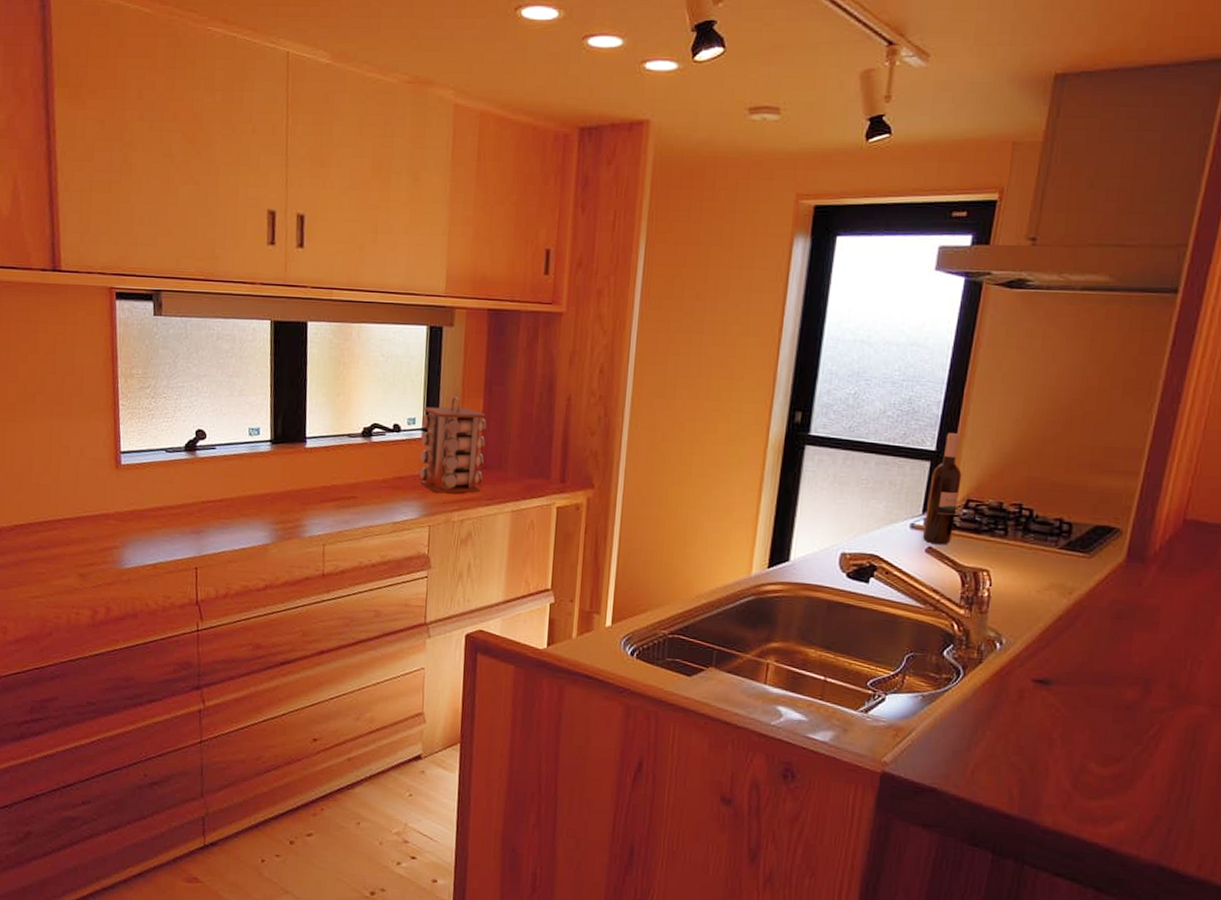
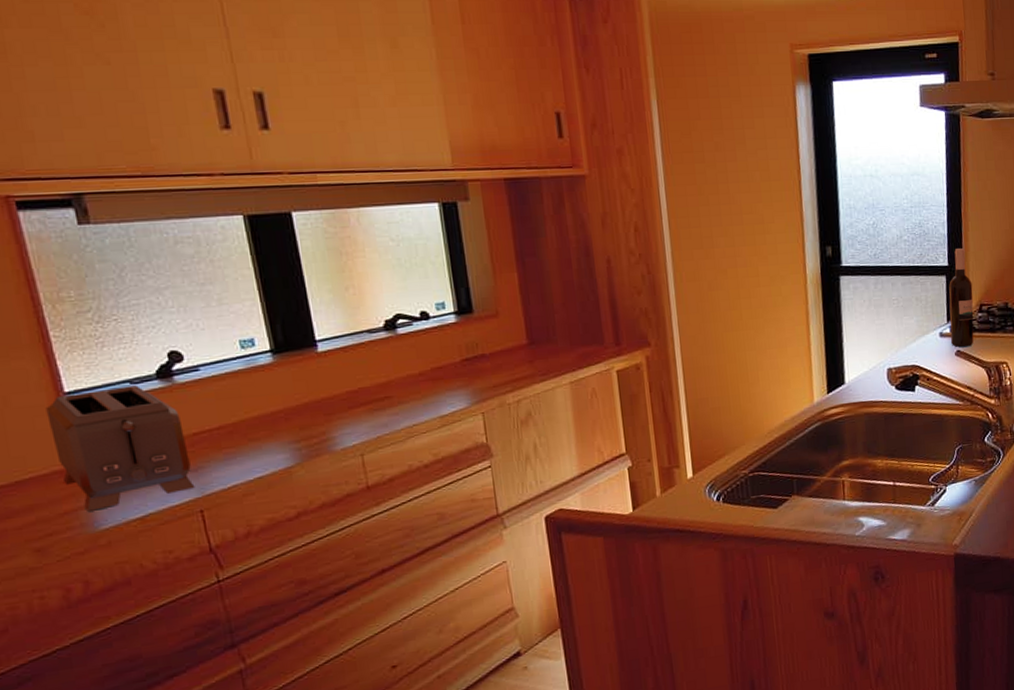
toaster: none [106,453,196,552] -> present [45,385,195,512]
spice rack: present [418,396,487,495] -> none [452,273,533,378]

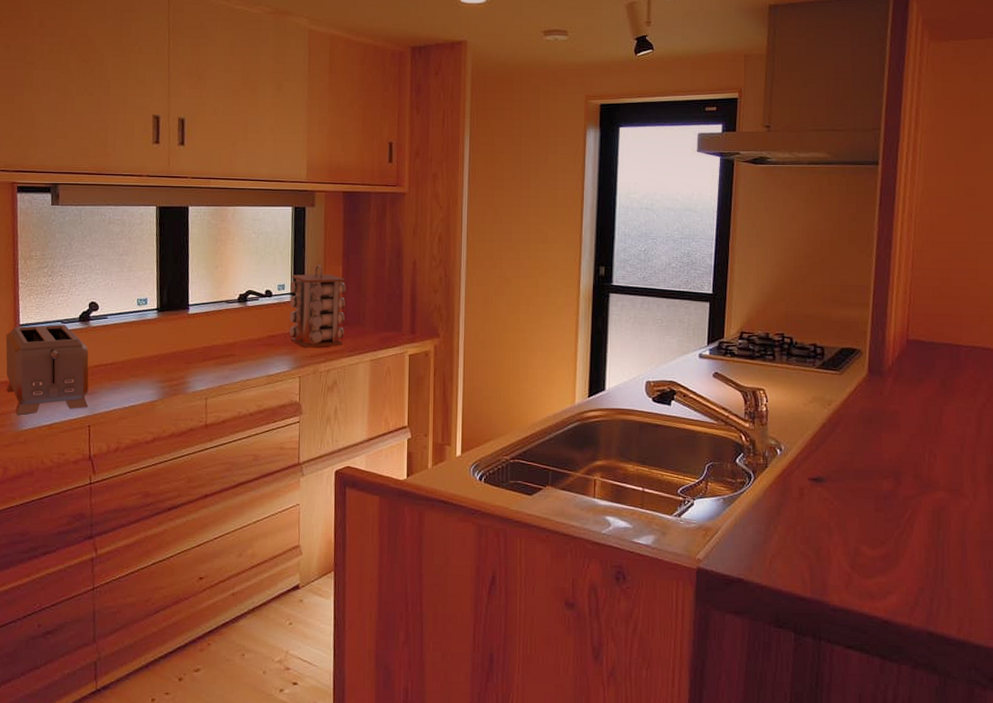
spice rack: none [452,273,533,378] -> present [289,265,347,348]
wine bottle: present [949,248,974,347] -> none [709,279,735,370]

